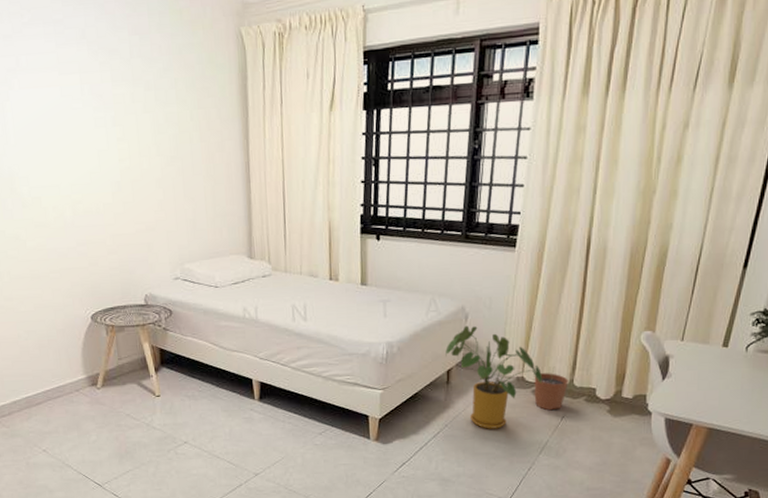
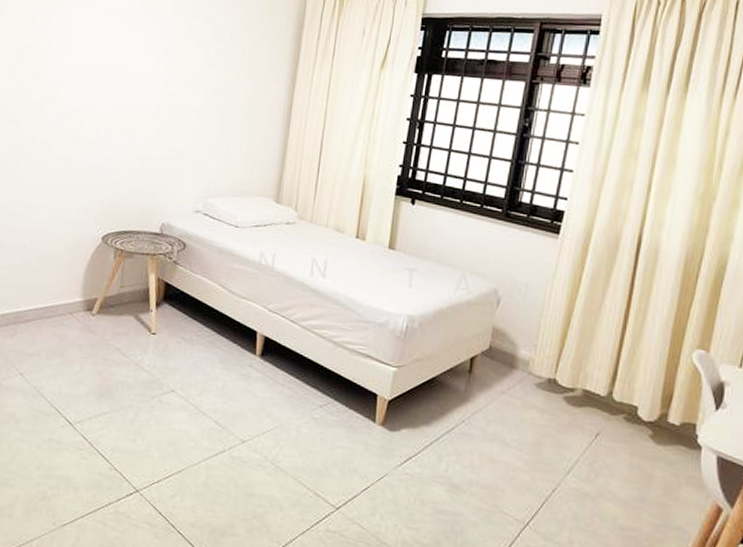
house plant: present [445,325,542,429] -> none [471,310,577,436]
plant pot: present [534,366,568,411] -> none [566,373,607,424]

